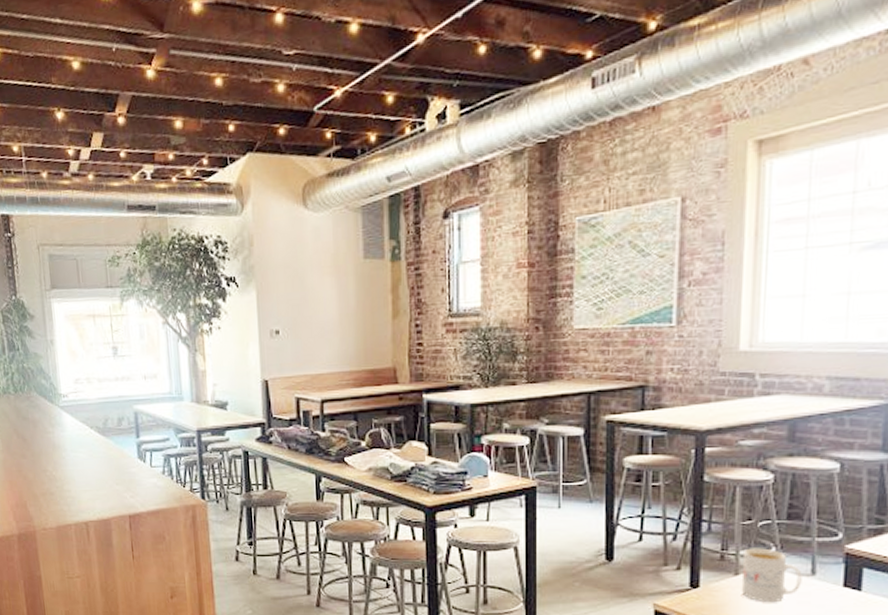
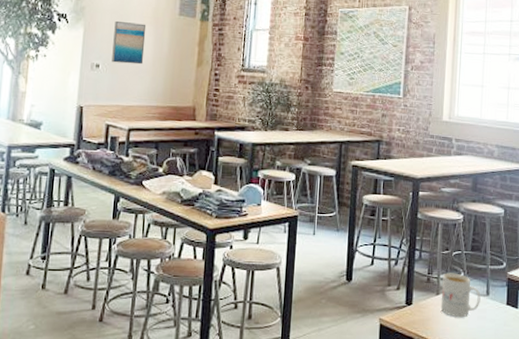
wall art: none [290,275,329,327] -> present [111,20,147,65]

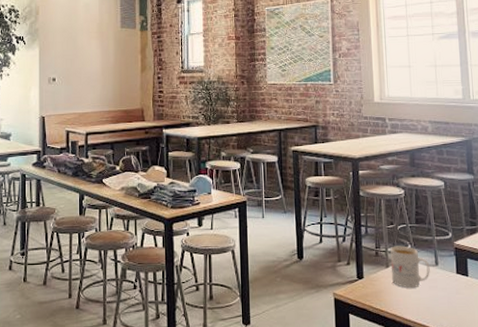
wall art: present [111,20,147,65] -> none [65,38,94,76]

